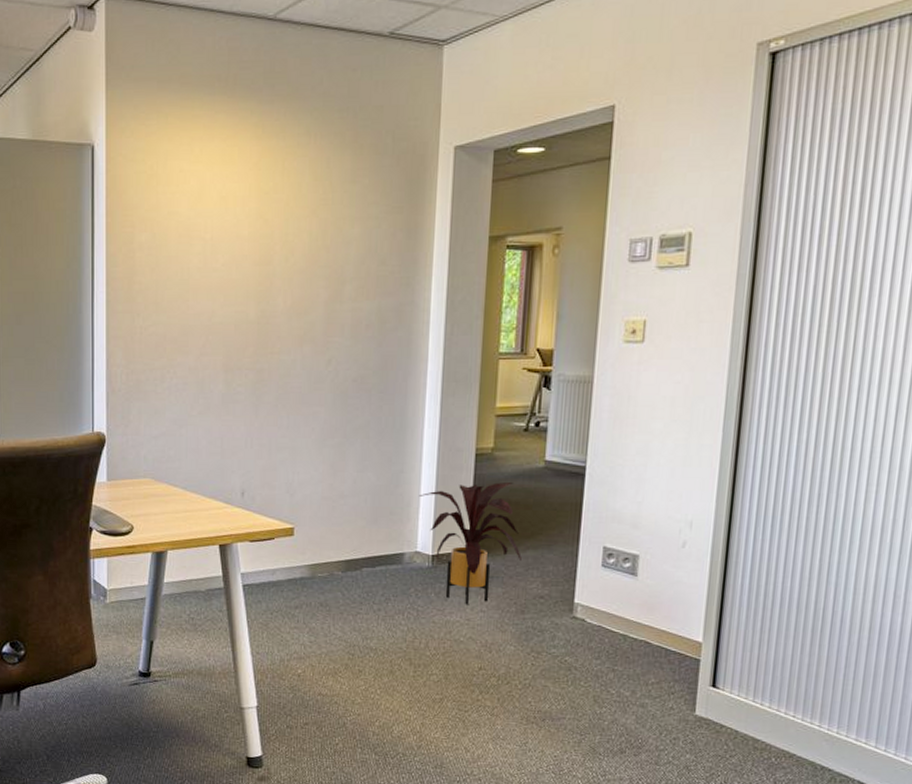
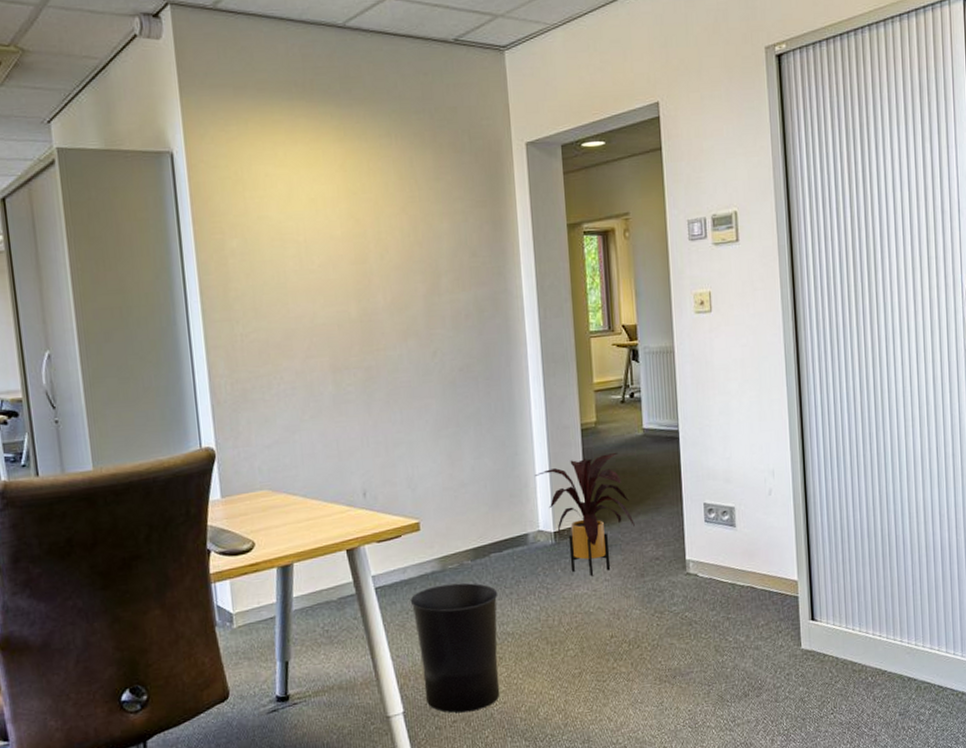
waste bin: none [276,591,365,717] -> present [410,582,500,713]

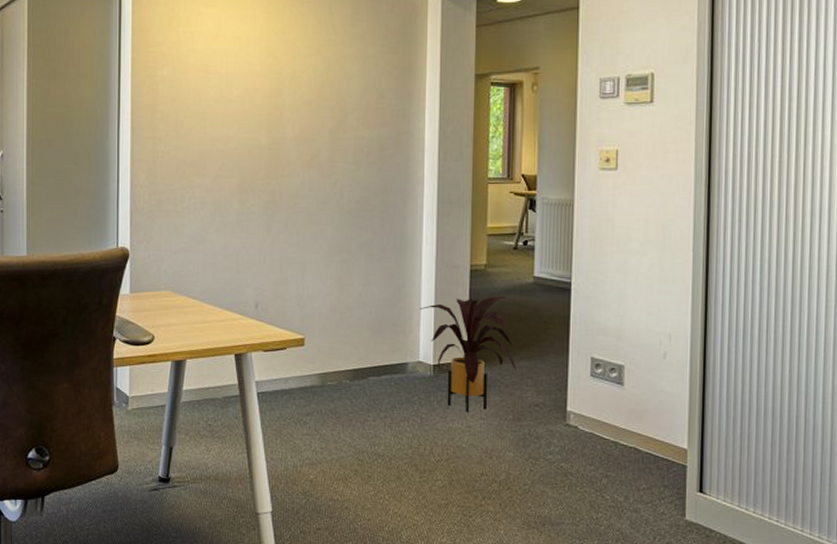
waste bin: present [410,582,500,713] -> none [288,399,373,523]

